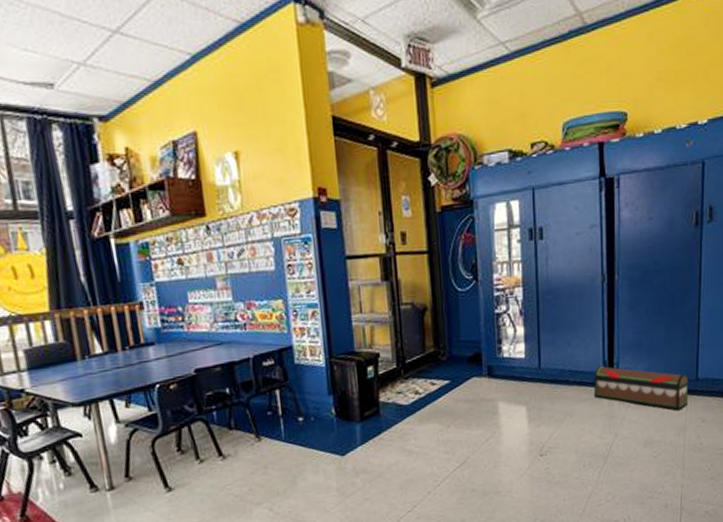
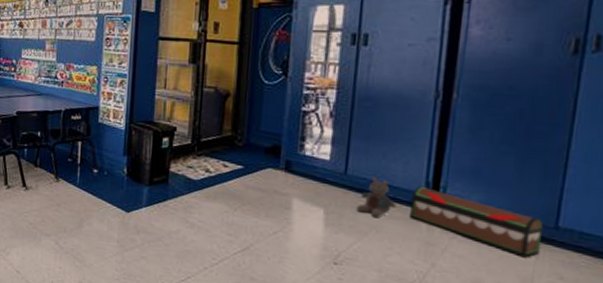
stuffed animal: none [553,365,584,405] -> present [357,176,397,218]

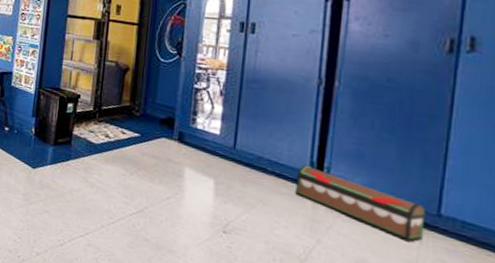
stuffed animal: present [357,176,397,218] -> none [245,153,283,192]

